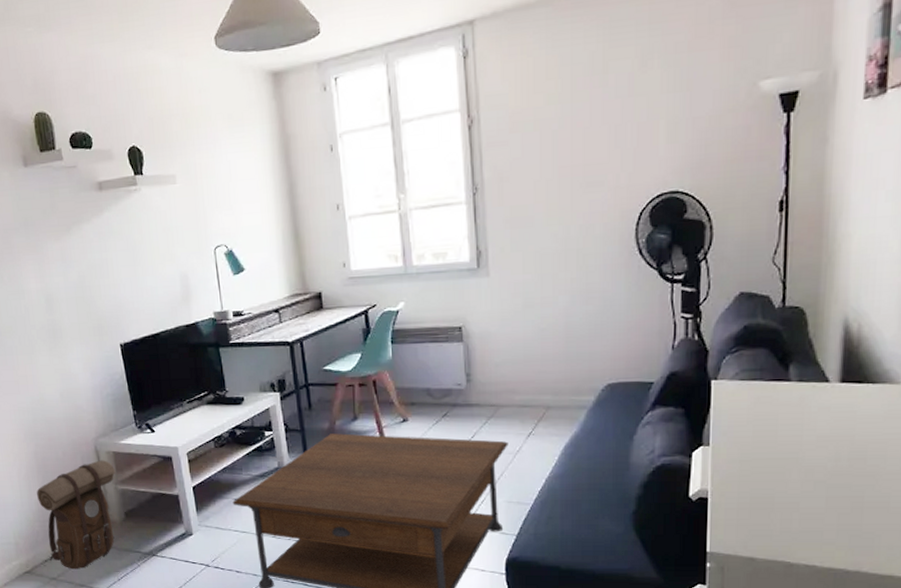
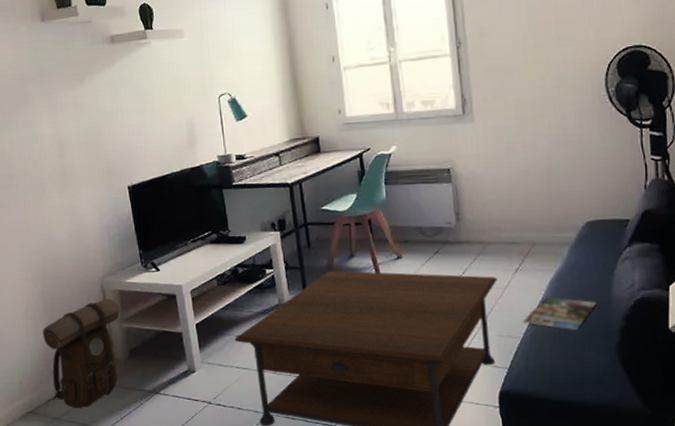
magazine: none [533,463,613,497] -> present [522,297,596,330]

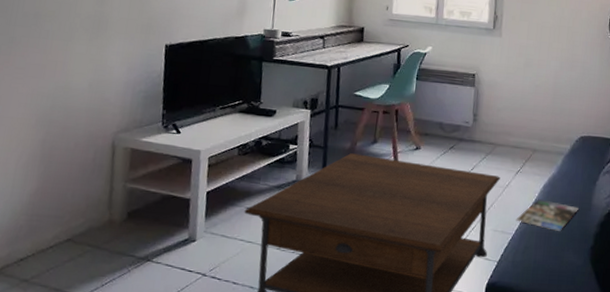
backpack: present [43,298,121,409] -> none [26,155,129,272]

